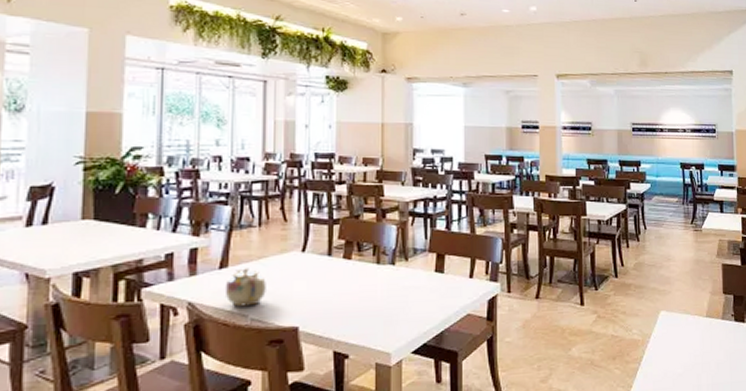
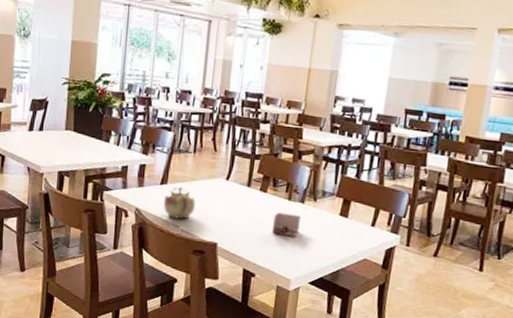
teacup: none [363,278,393,304] -> present [272,212,301,236]

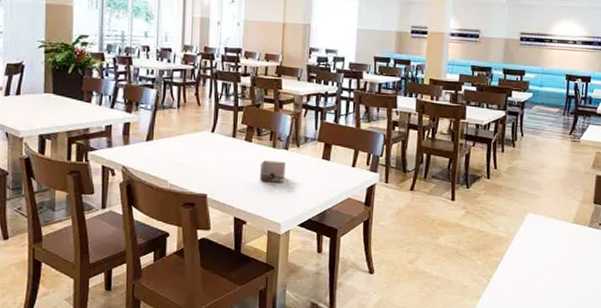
teapot: present [163,186,196,219] -> none [150,142,183,174]

